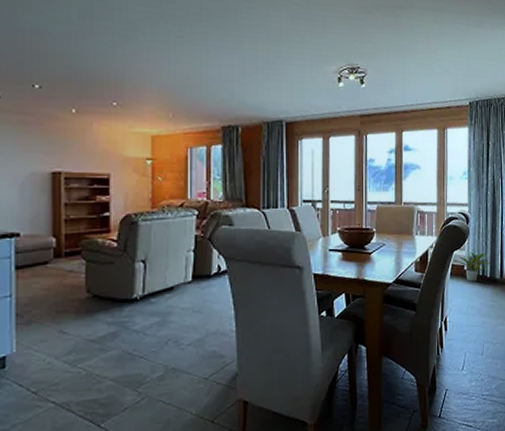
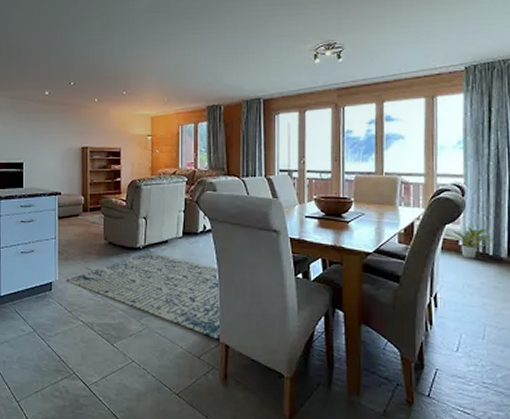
rug: none [27,302,240,398] -> present [65,251,222,342]

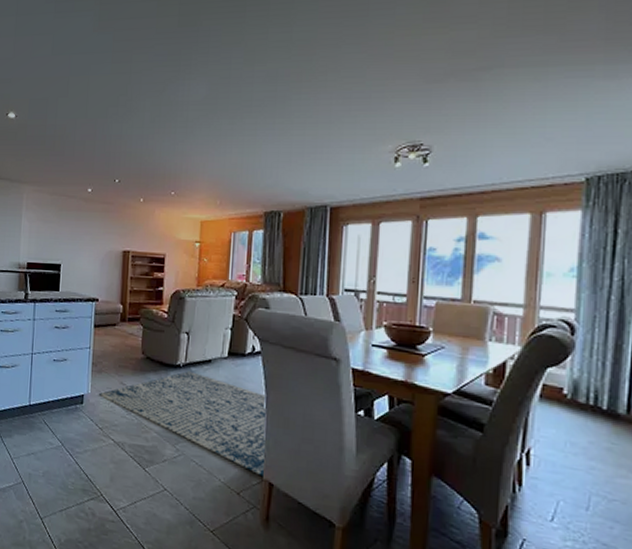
potted plant: present [446,226,498,259] -> none [546,372,615,412]

